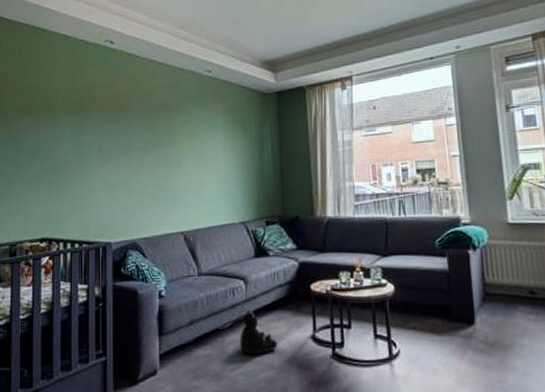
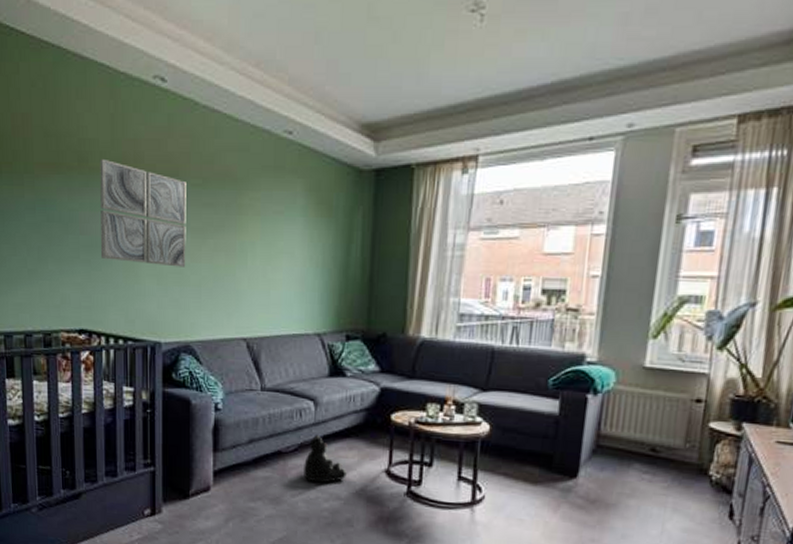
wall art: none [61,101,132,179] -> present [100,158,186,267]

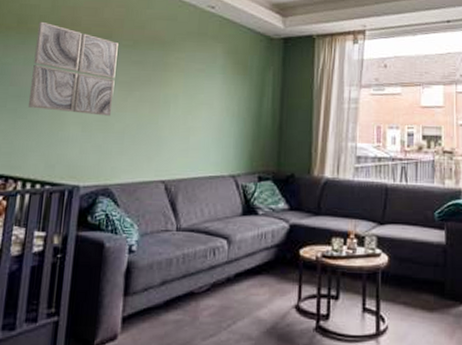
plush toy: present [304,435,348,483] -> none [215,273,259,323]

